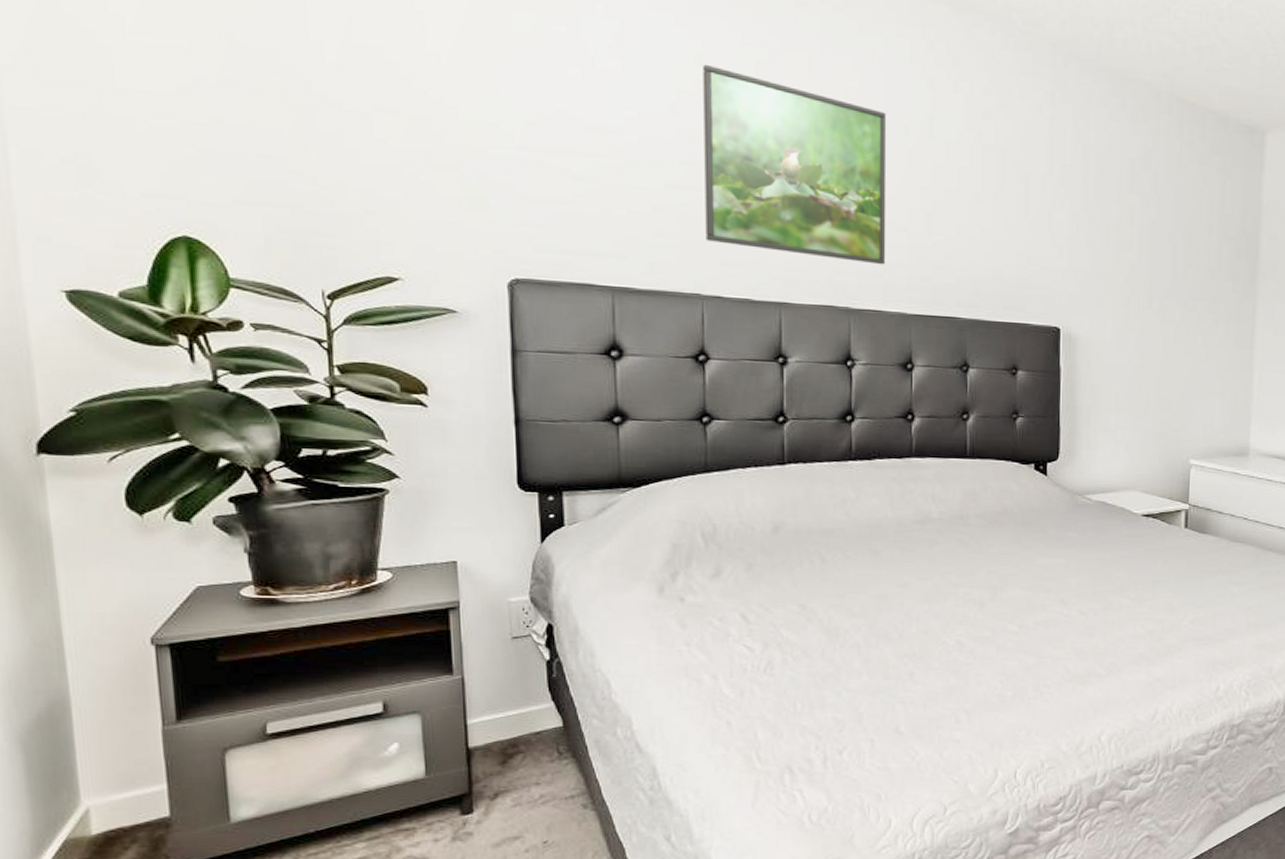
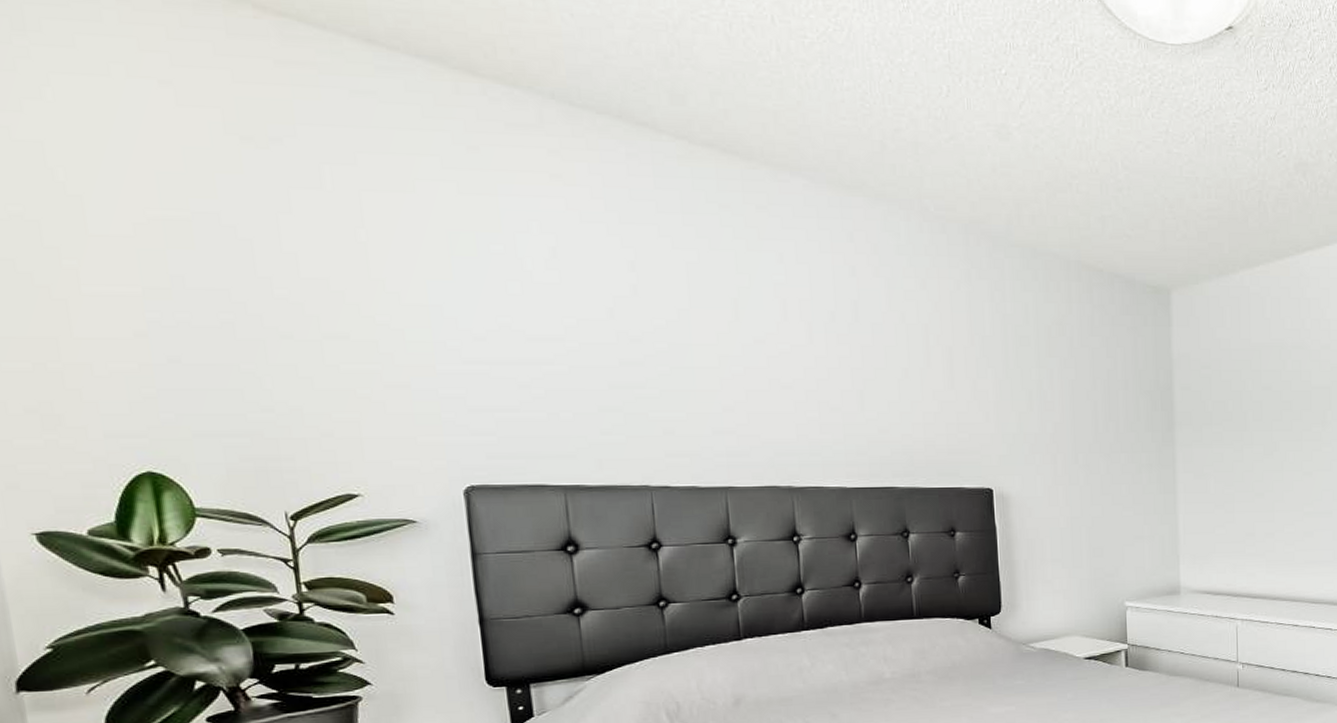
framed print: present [703,64,887,265] -> none [636,269,823,444]

